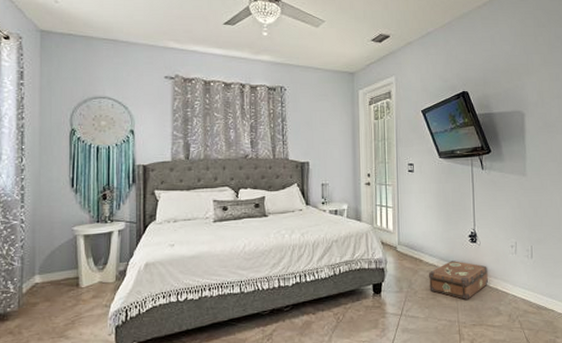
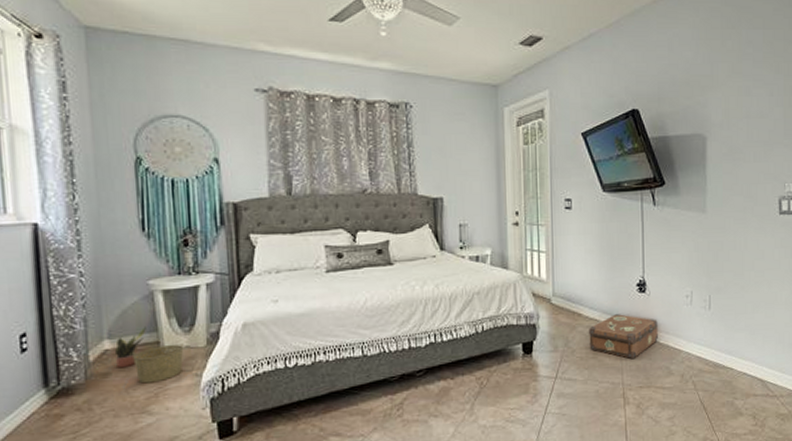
potted plant: none [42,265,69,299] -> present [114,327,146,369]
basket: none [57,279,98,312] -> present [133,343,184,384]

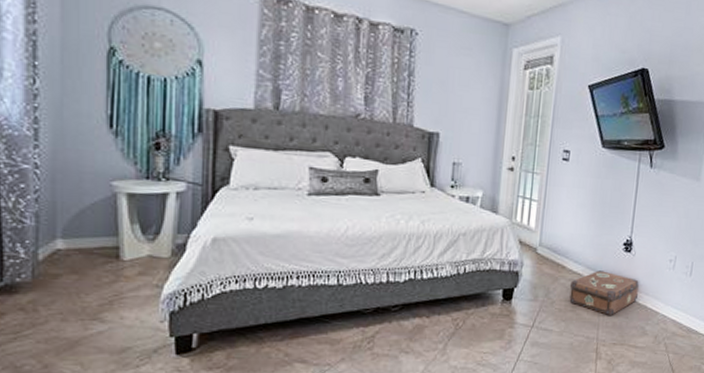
potted plant: present [114,327,146,369] -> none [67,230,105,271]
basket: present [133,343,184,384] -> none [88,251,146,290]

